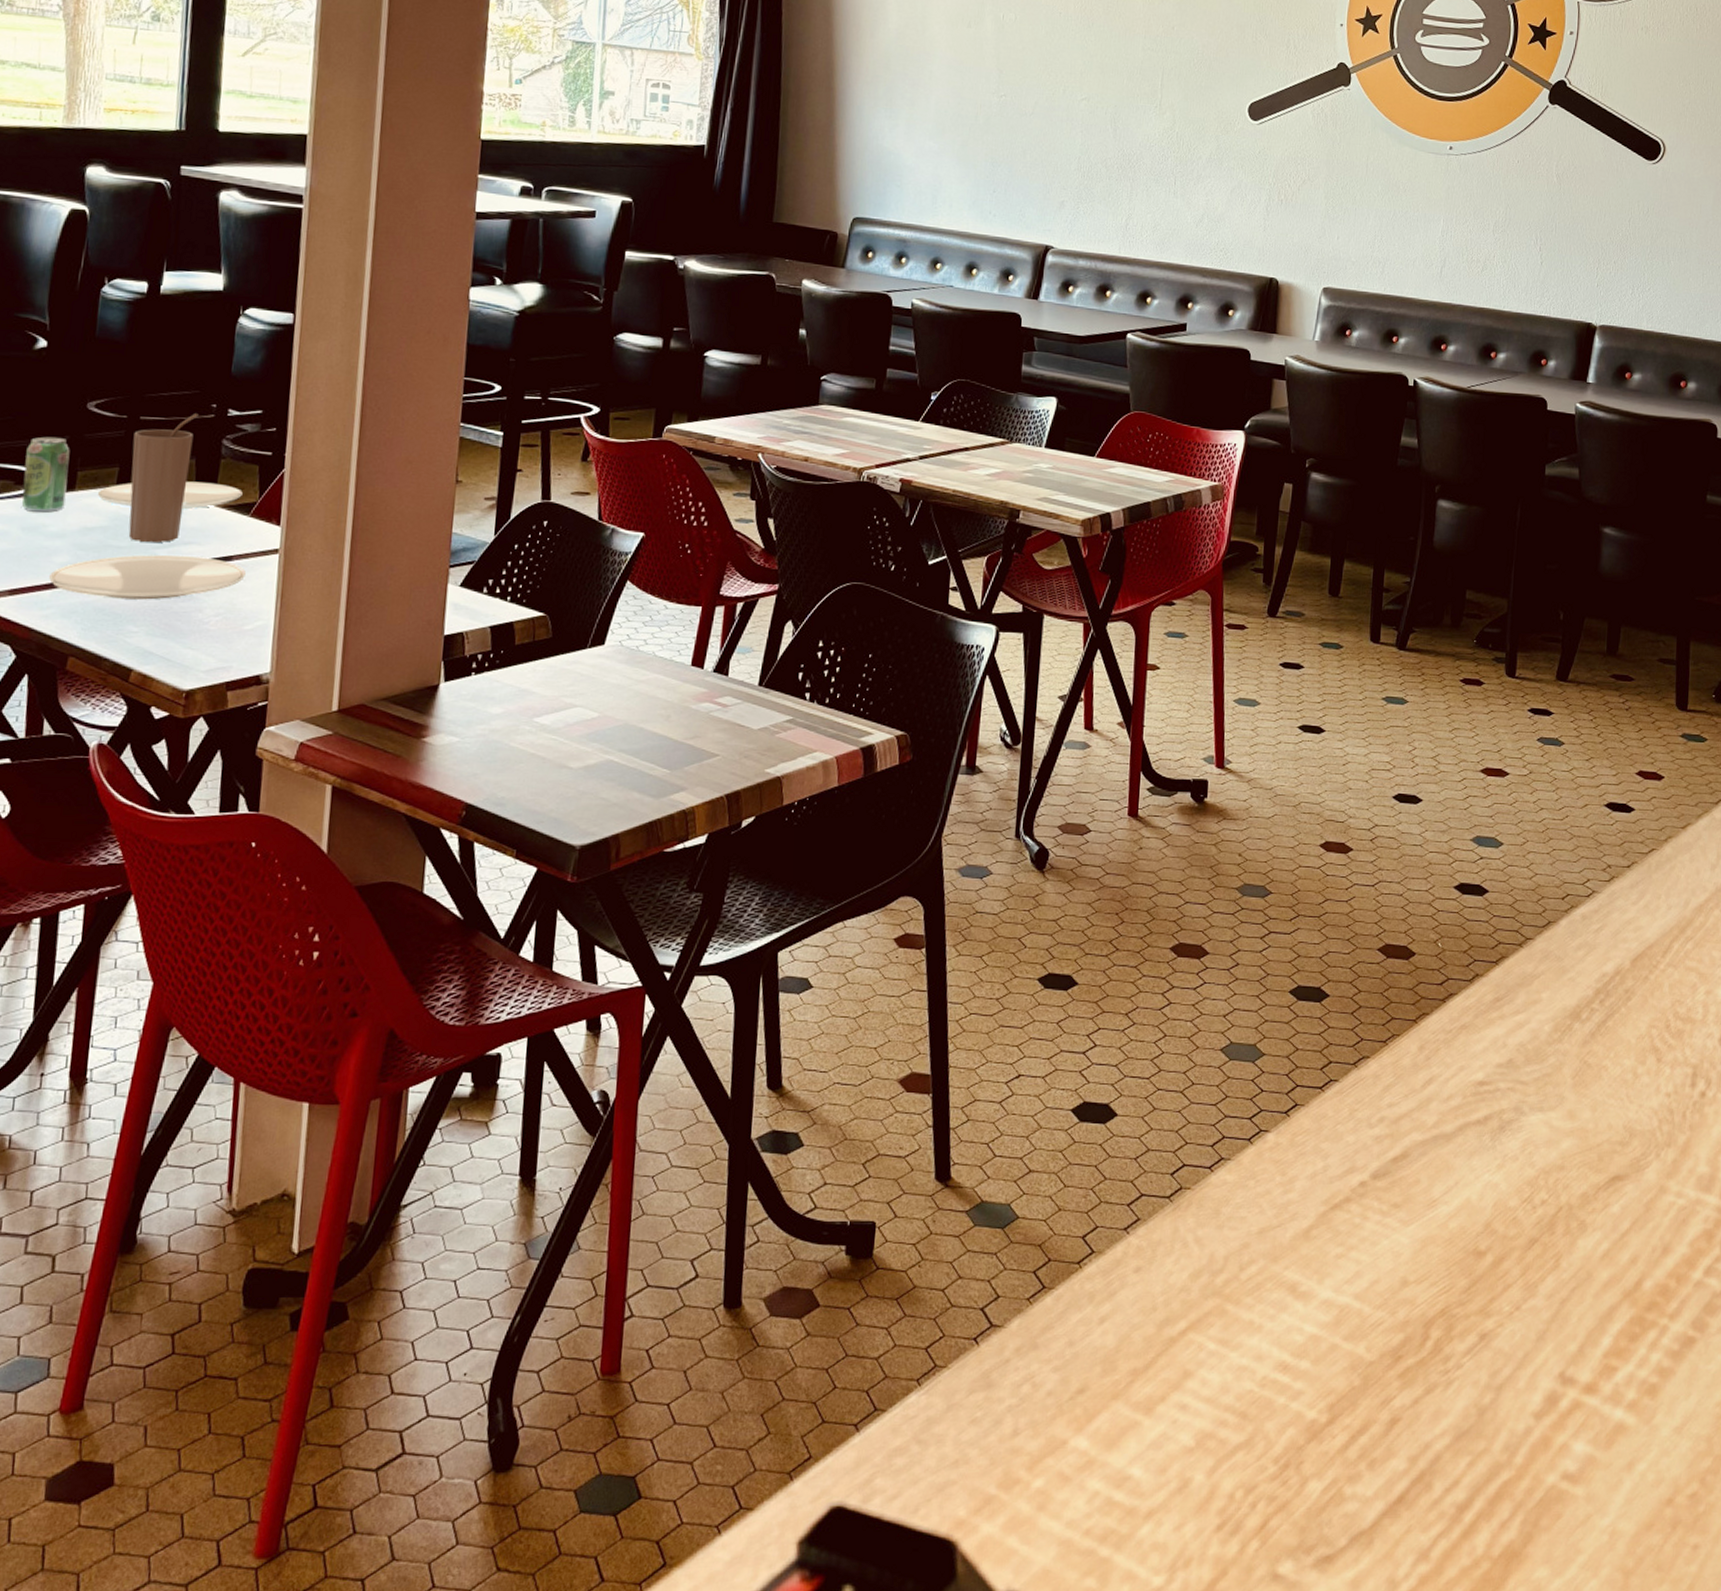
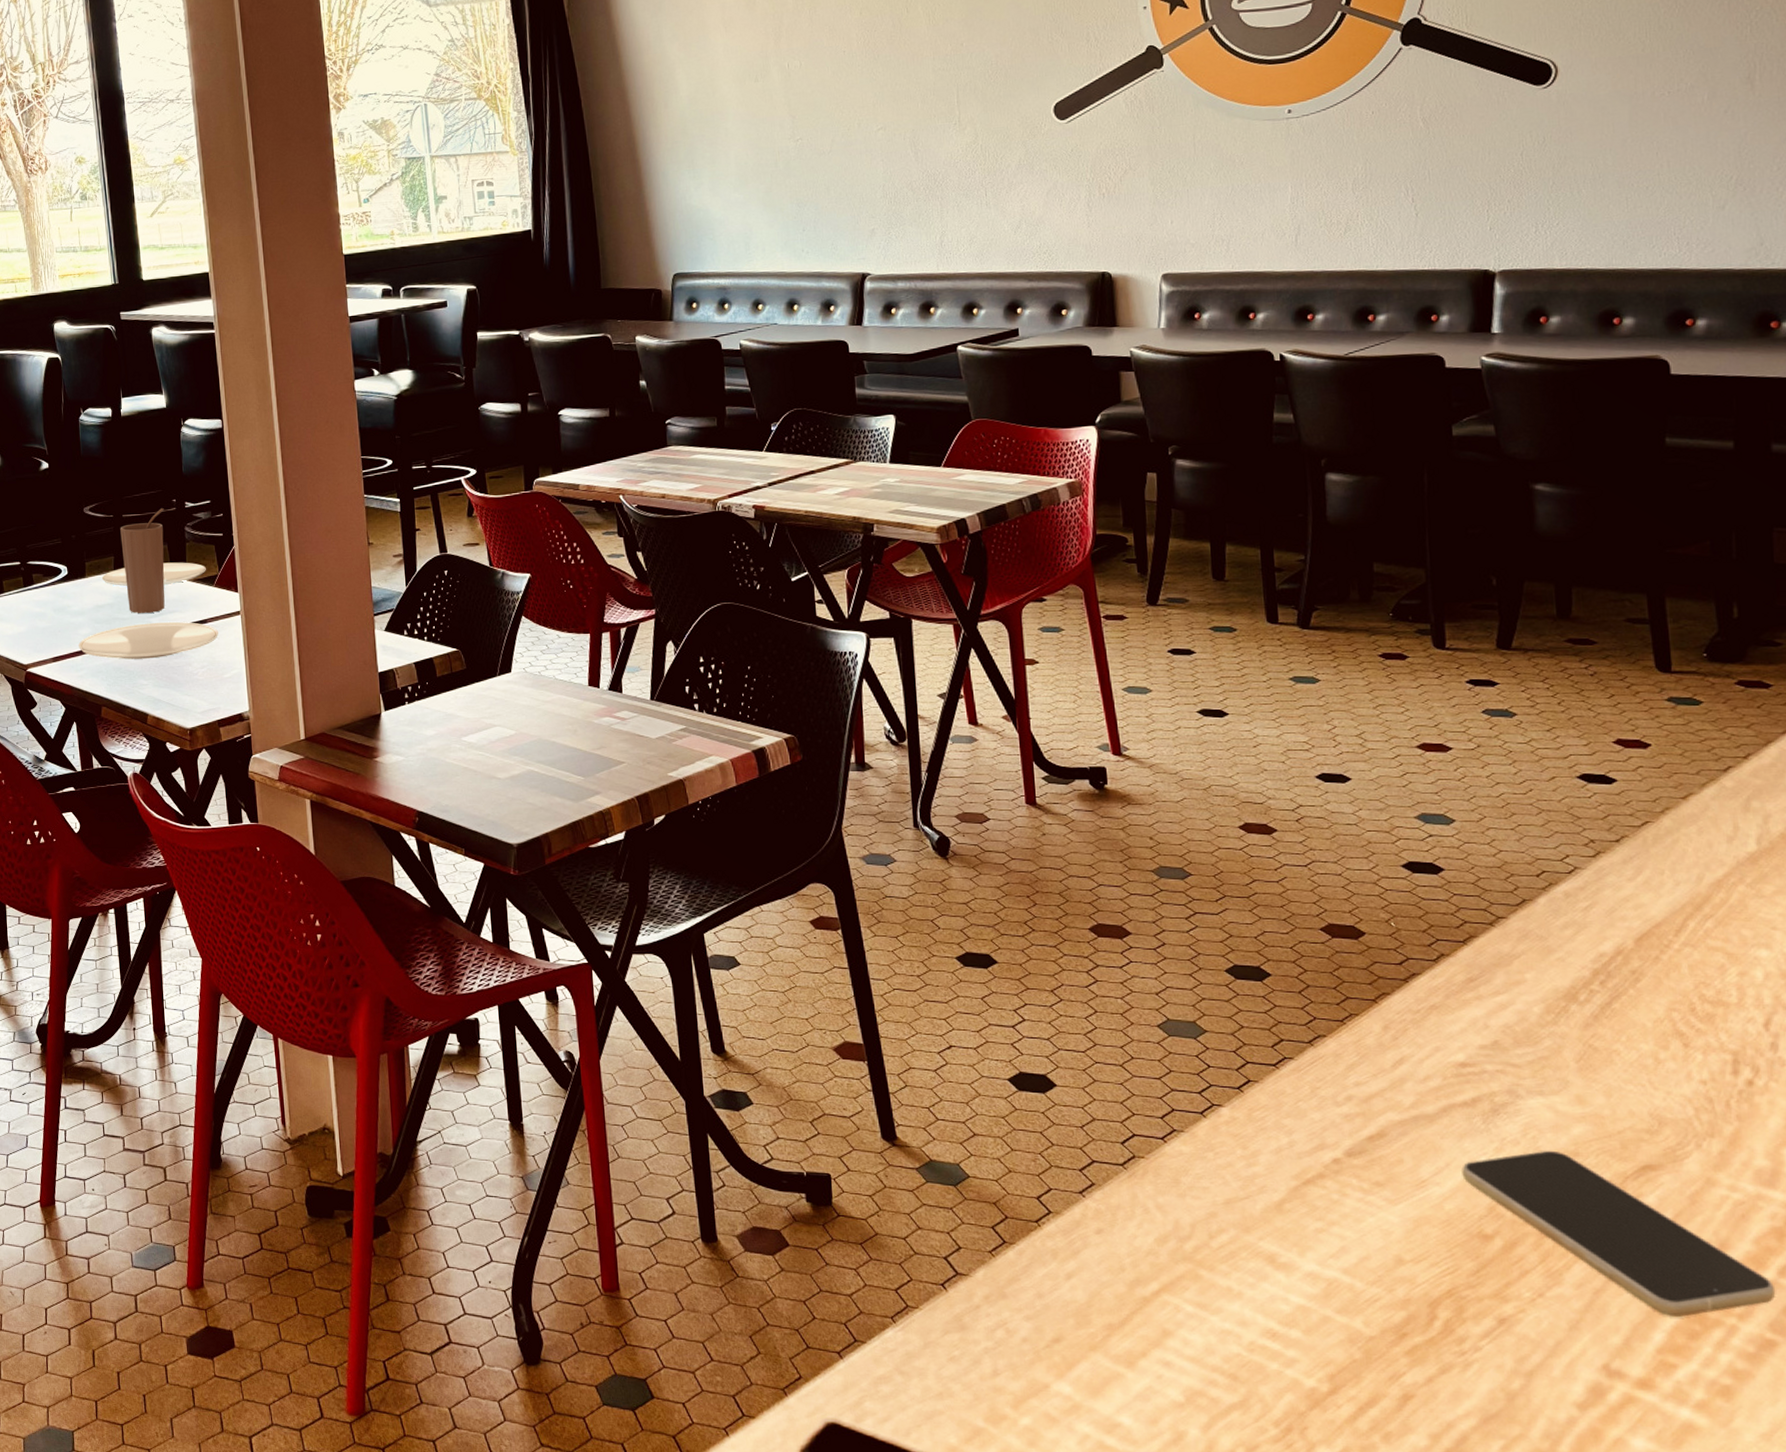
beverage can: present [21,436,70,514] -> none [47,537,80,597]
mobile phone: none [1467,1165,1701,1322] -> present [1461,1150,1776,1318]

